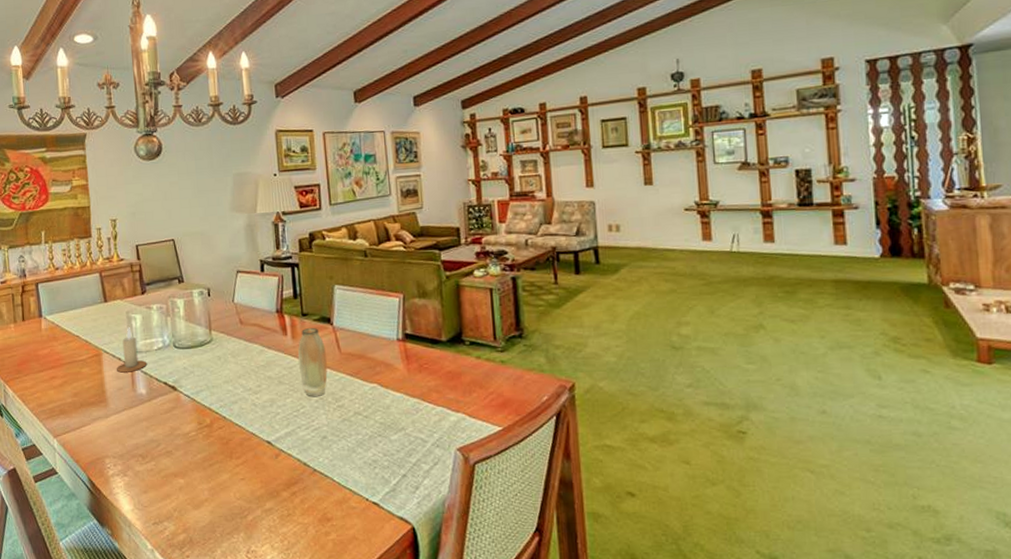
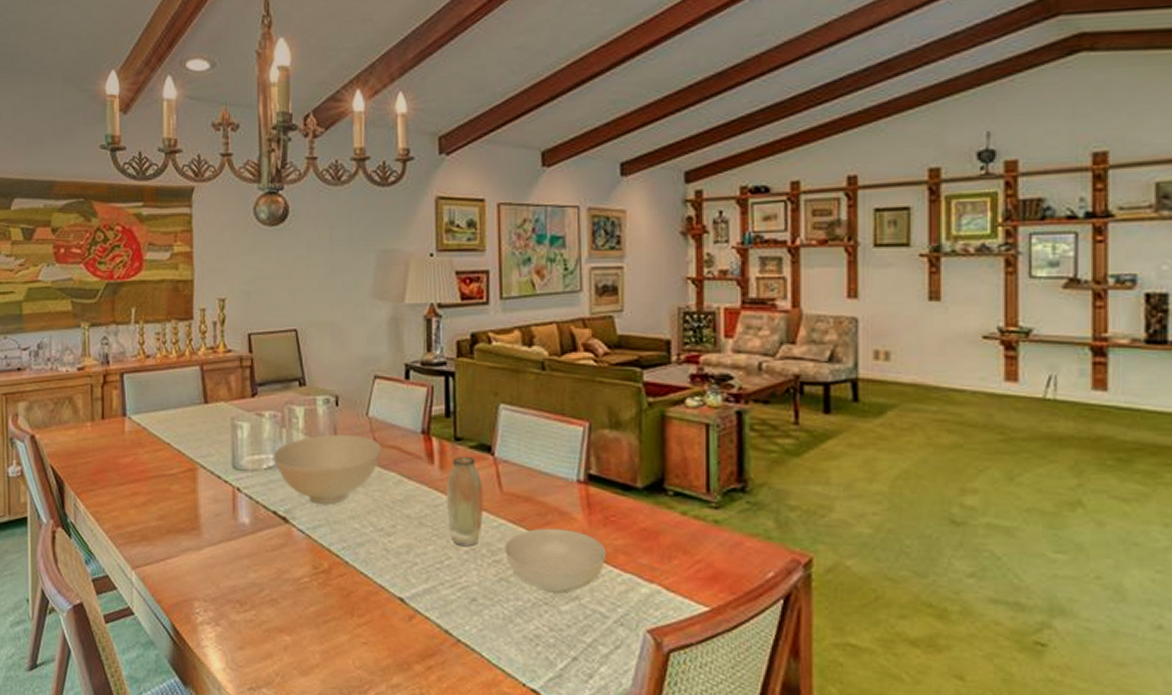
candle: present [117,326,147,373] -> none [215,436,252,495]
bowl: none [161,317,246,374] -> present [273,434,382,505]
bowl: none [345,377,423,427] -> present [504,528,607,593]

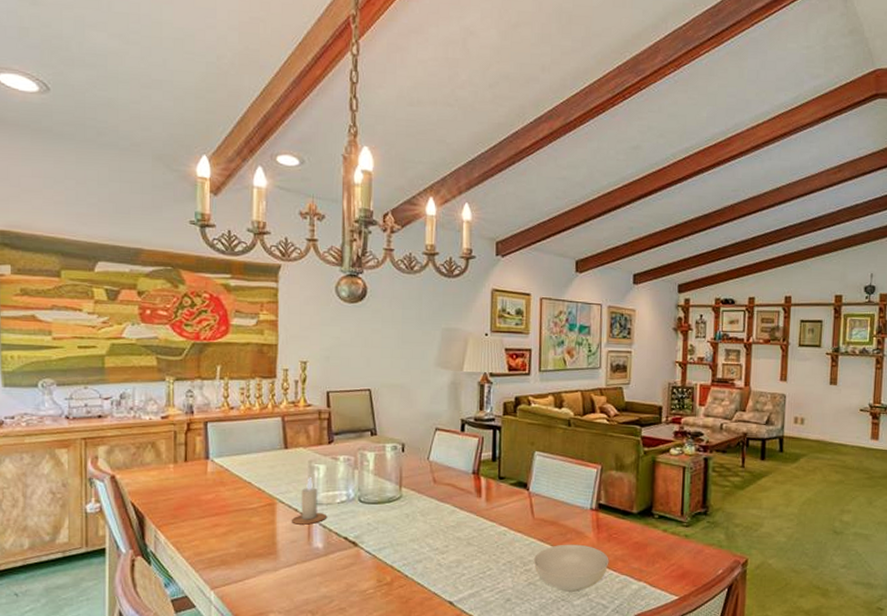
candle: none [215,436,252,495] -> present [292,476,326,525]
bowl: present [273,434,382,505] -> none [345,474,439,531]
vase: present [445,456,484,547] -> none [489,491,520,560]

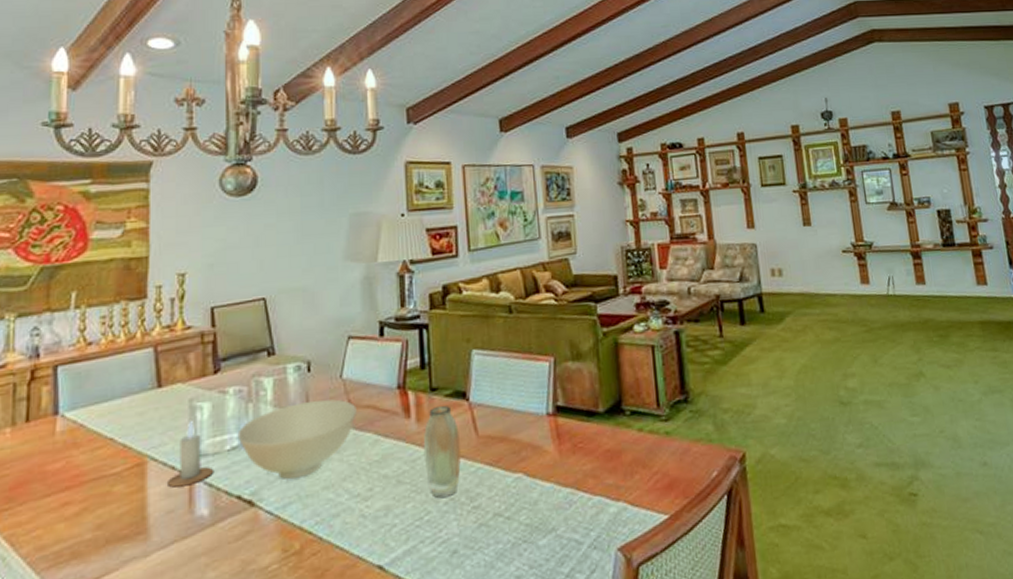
bowl: none [345,474,439,531] -> present [237,399,357,480]
vase: none [489,491,520,560] -> present [423,405,461,499]
bowl: present [533,544,609,592] -> none [482,462,578,530]

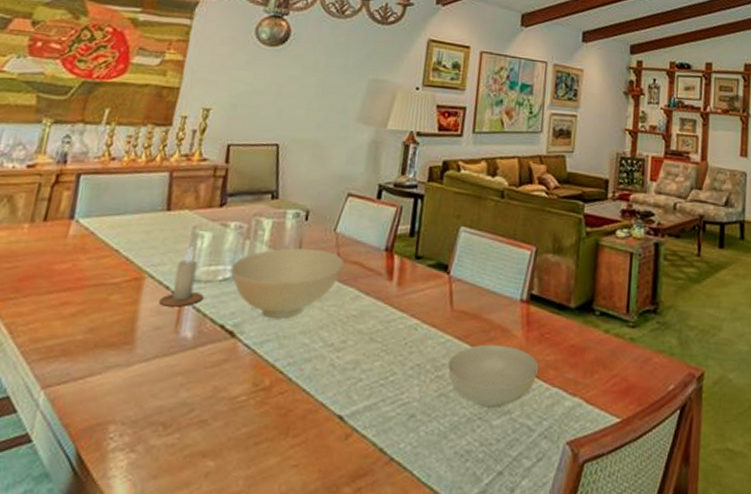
vase: present [423,405,461,499] -> none [398,274,436,363]
bowl: none [482,462,578,530] -> present [447,344,539,408]

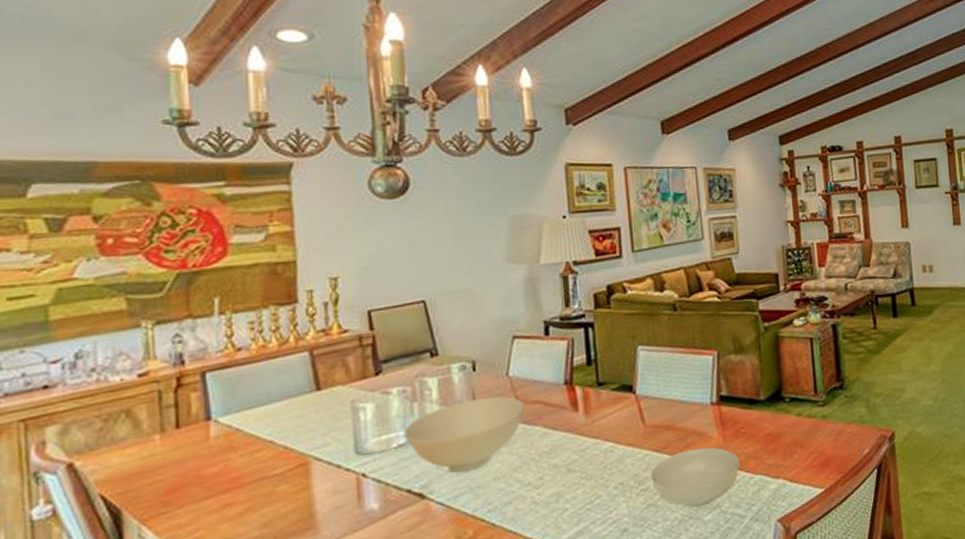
candle: present [159,246,203,307] -> none [334,420,381,485]

